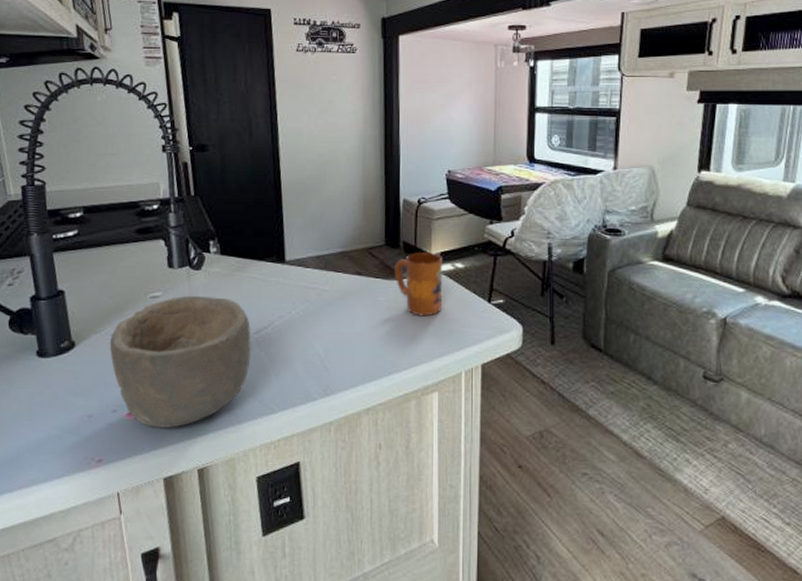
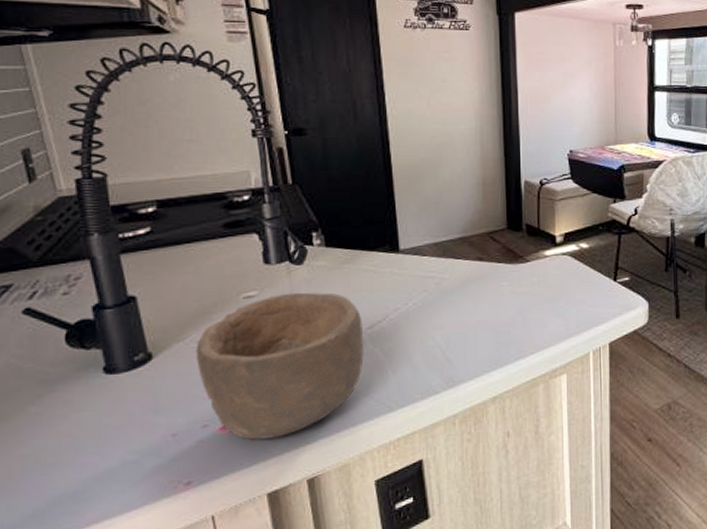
mug: present [394,252,443,317] -> none [518,233,569,299]

